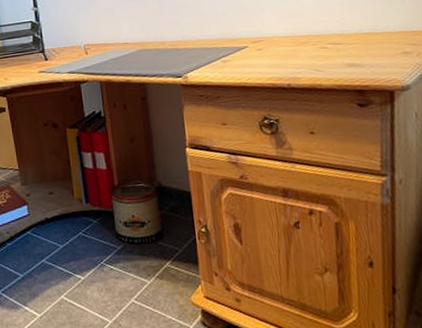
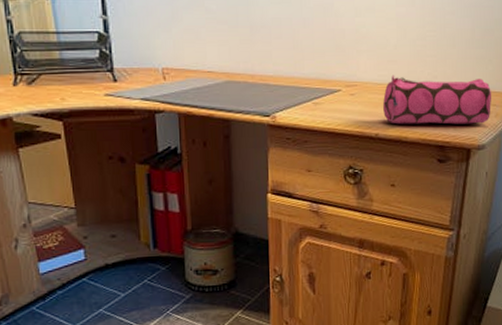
pencil case: none [291,20,412,73] -> present [383,75,491,124]

